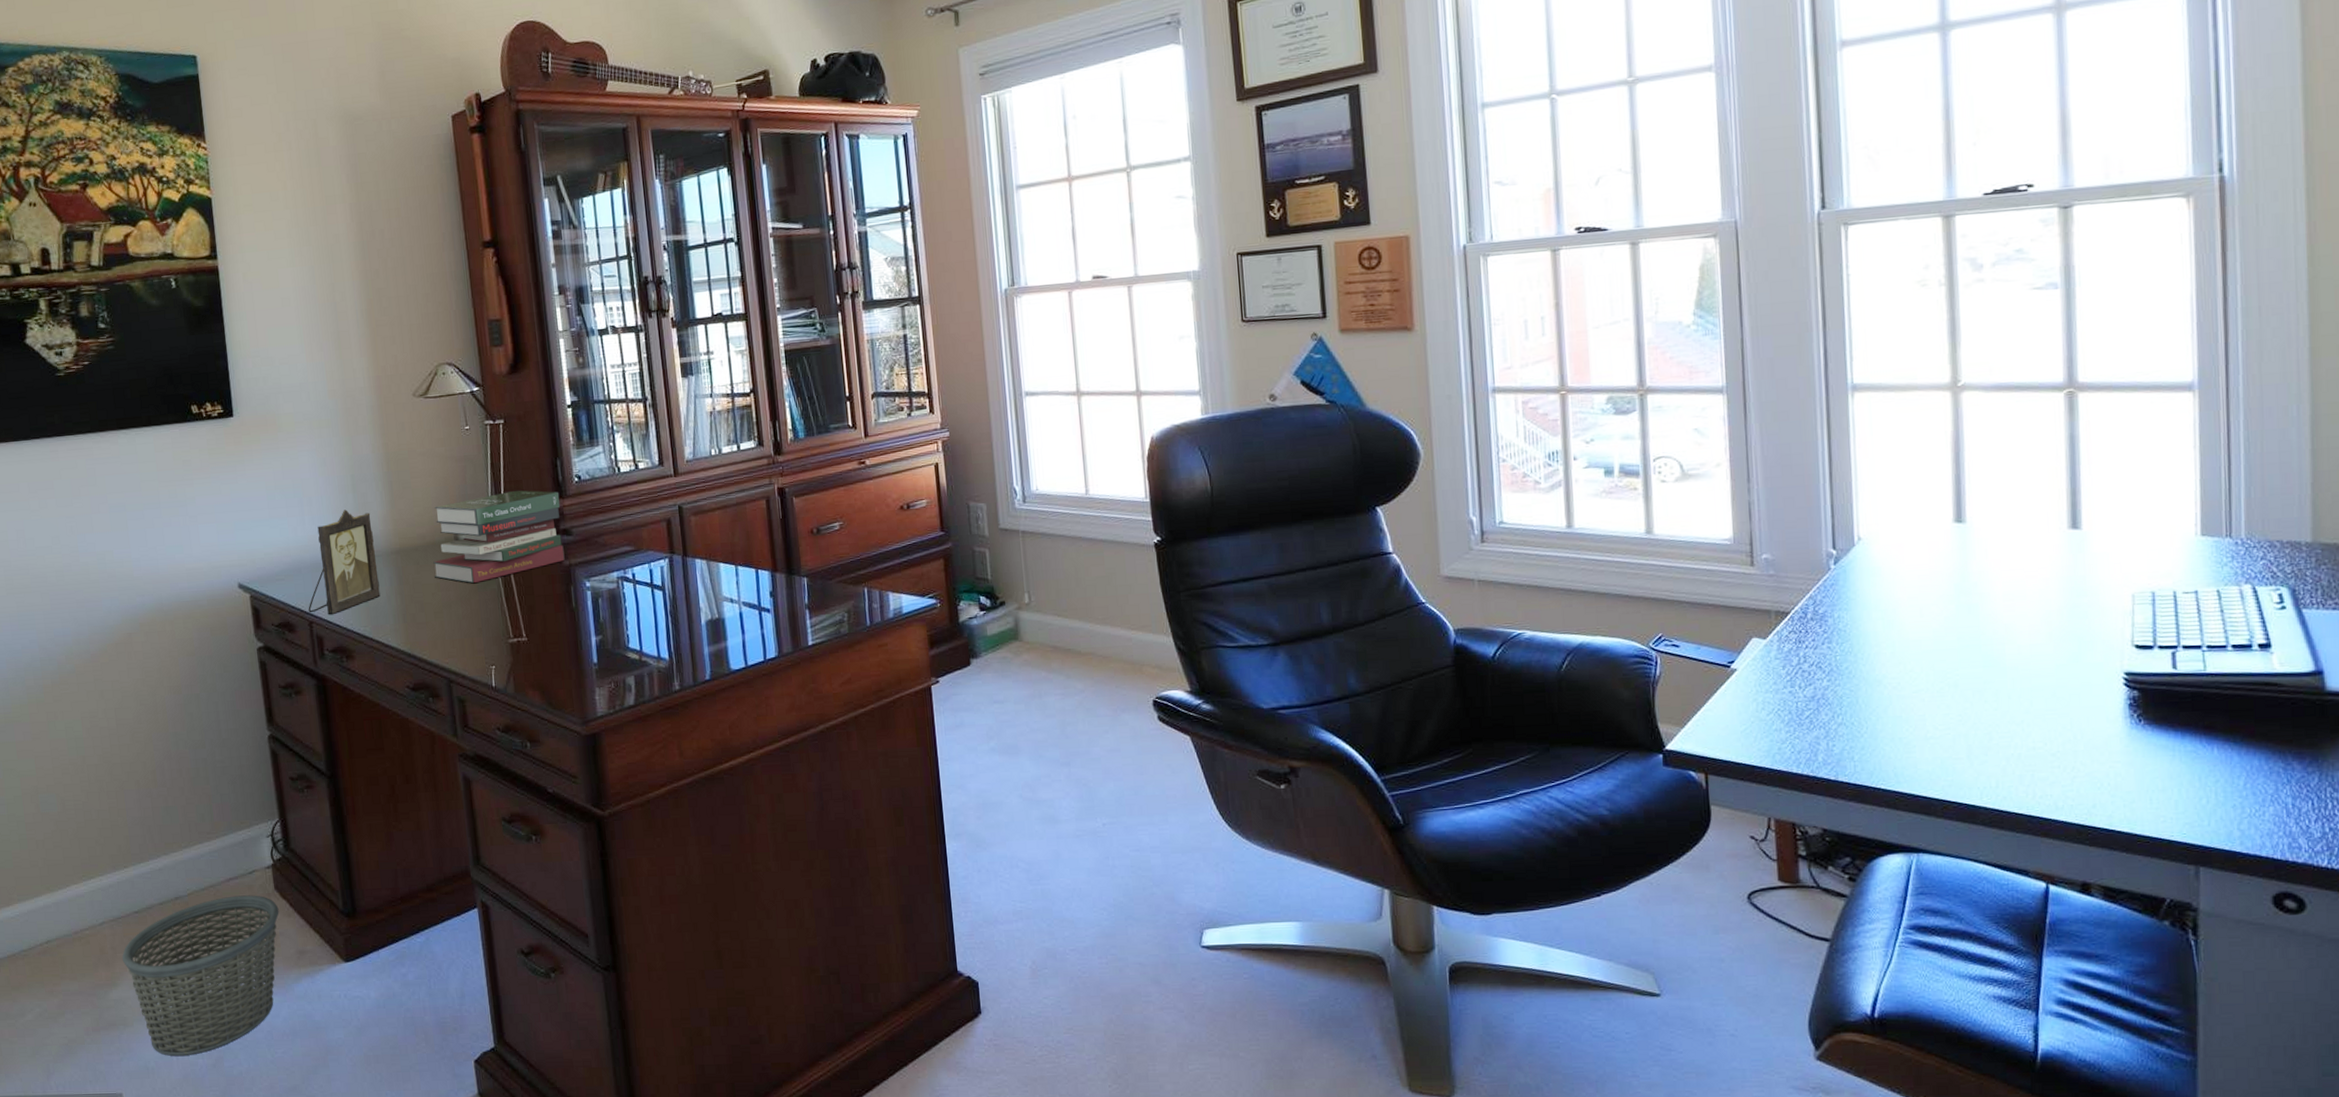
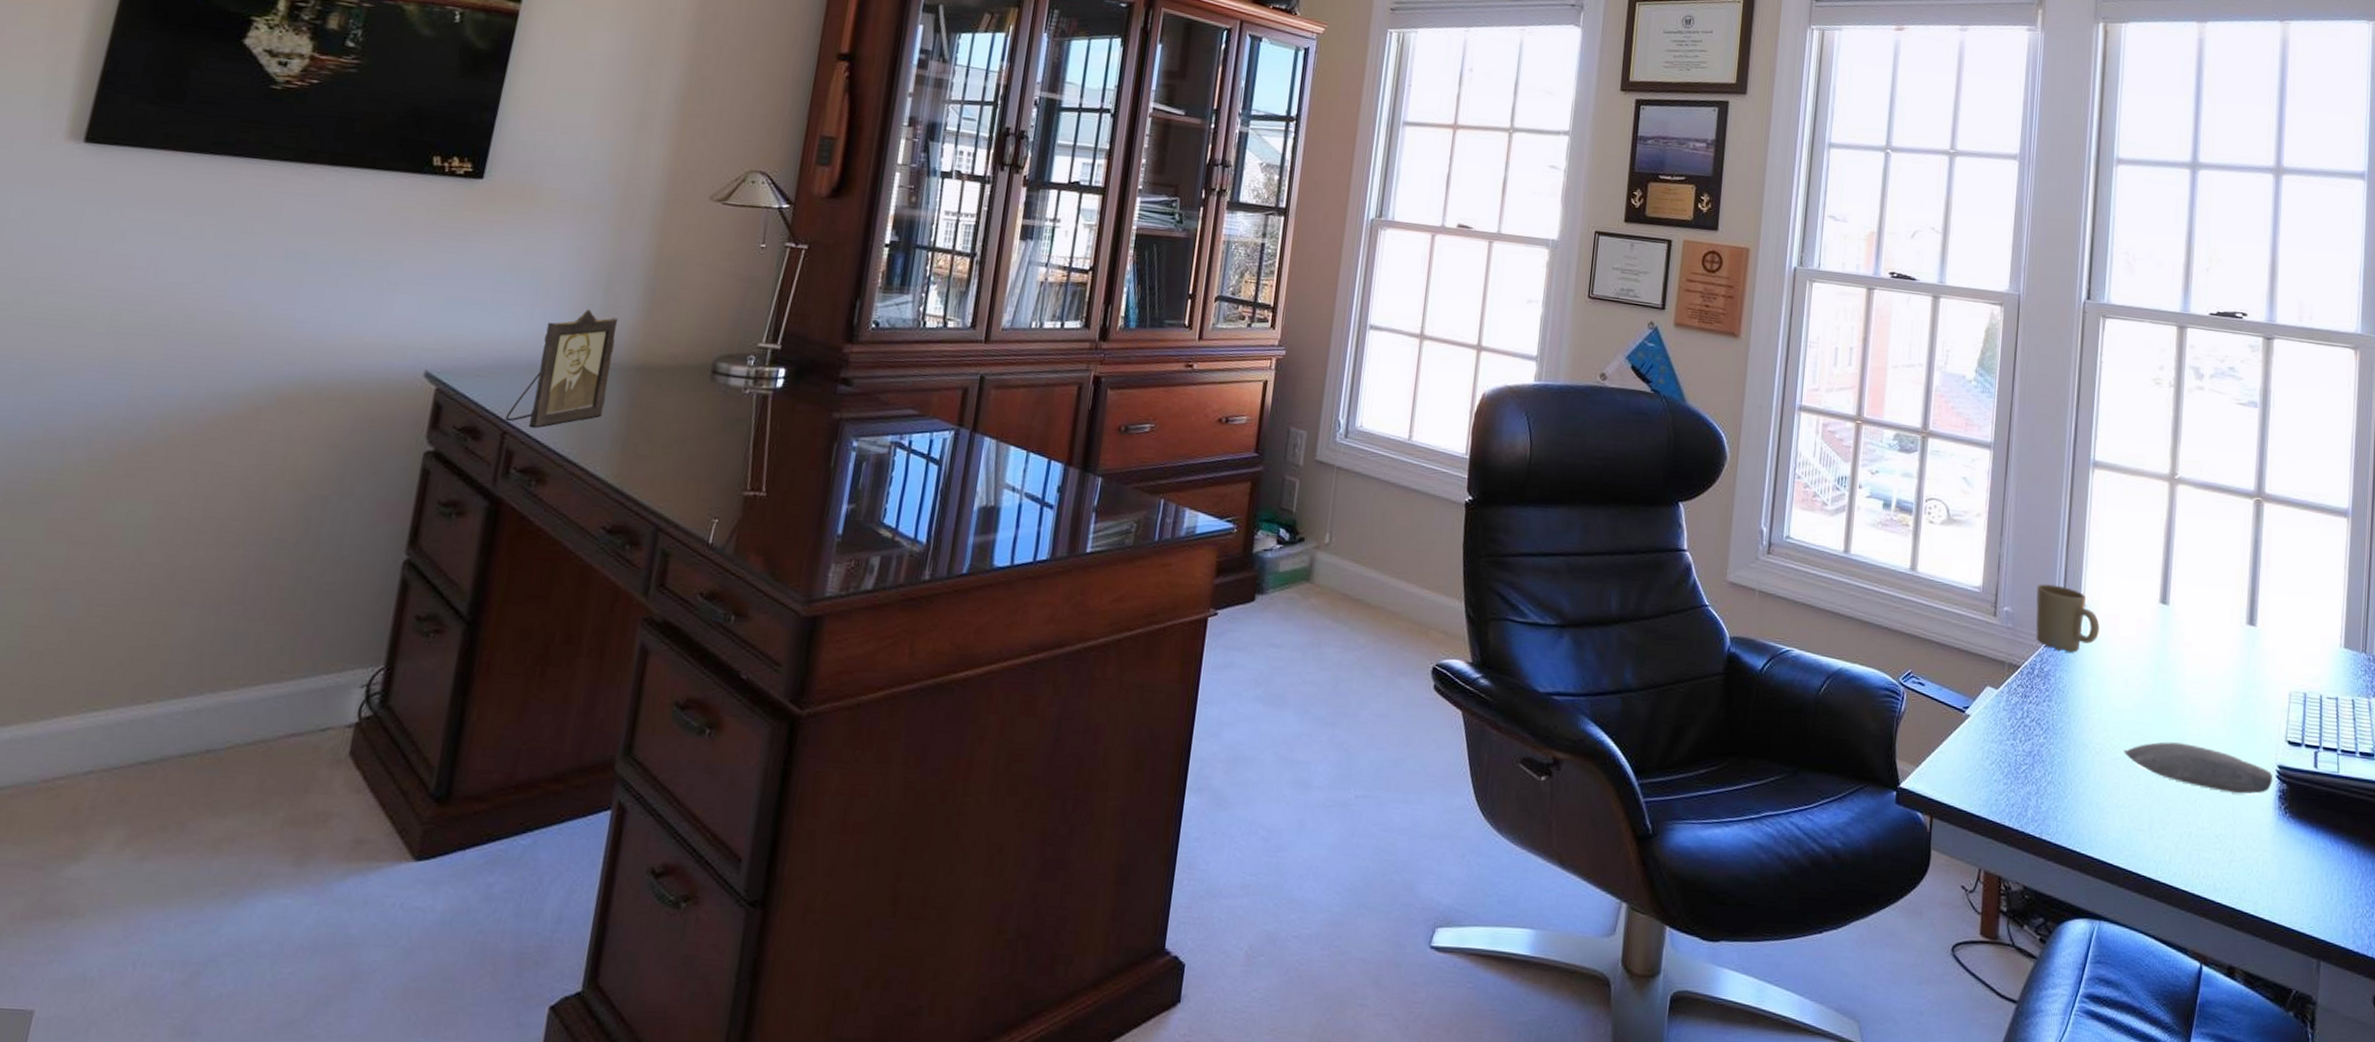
basket: present [121,895,279,1056] -> none [99,757,347,966]
books: present [433,490,565,584] -> none [675,324,850,422]
mug: none [1798,523,1881,590] -> present [2036,583,2099,652]
computer mouse: none [1927,664,2120,708] -> present [2124,742,2273,794]

